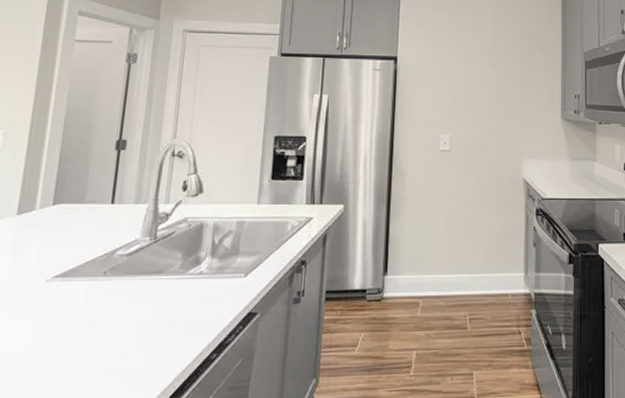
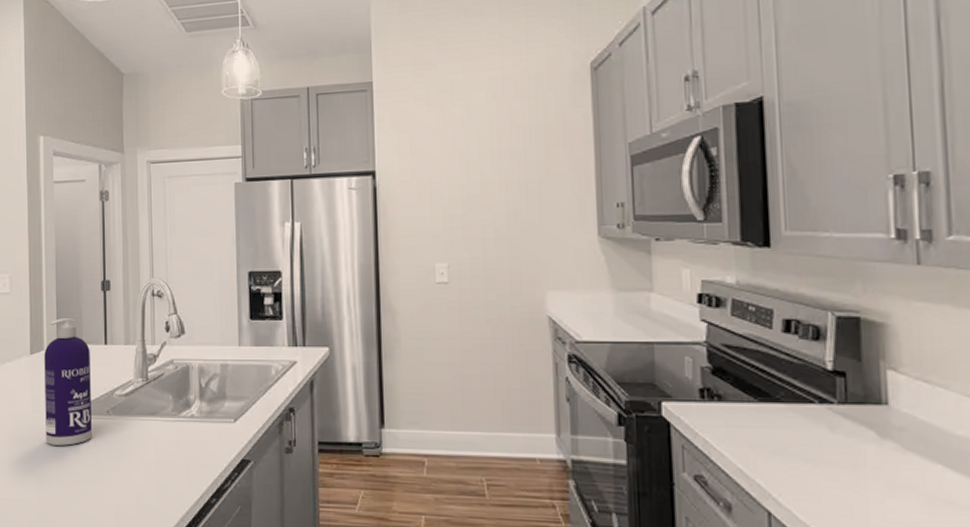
spray bottle: none [22,177,93,312] -> present [44,318,93,446]

